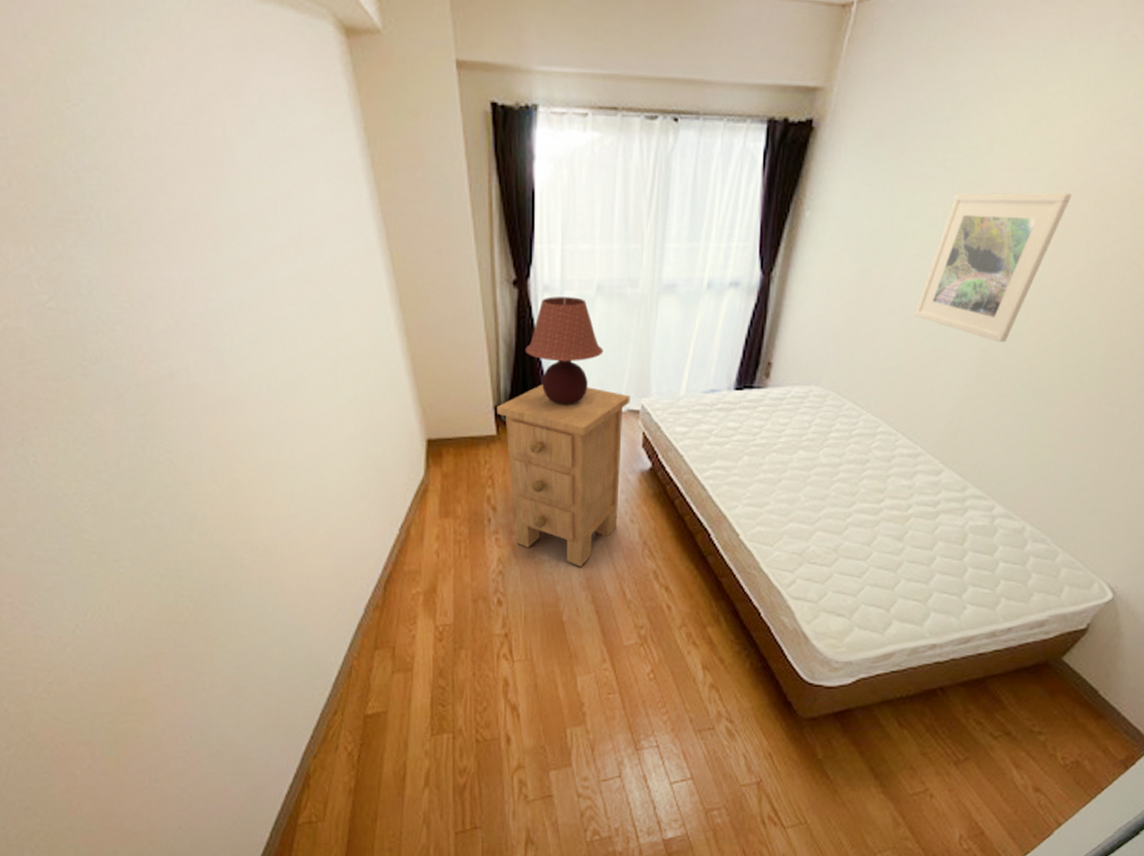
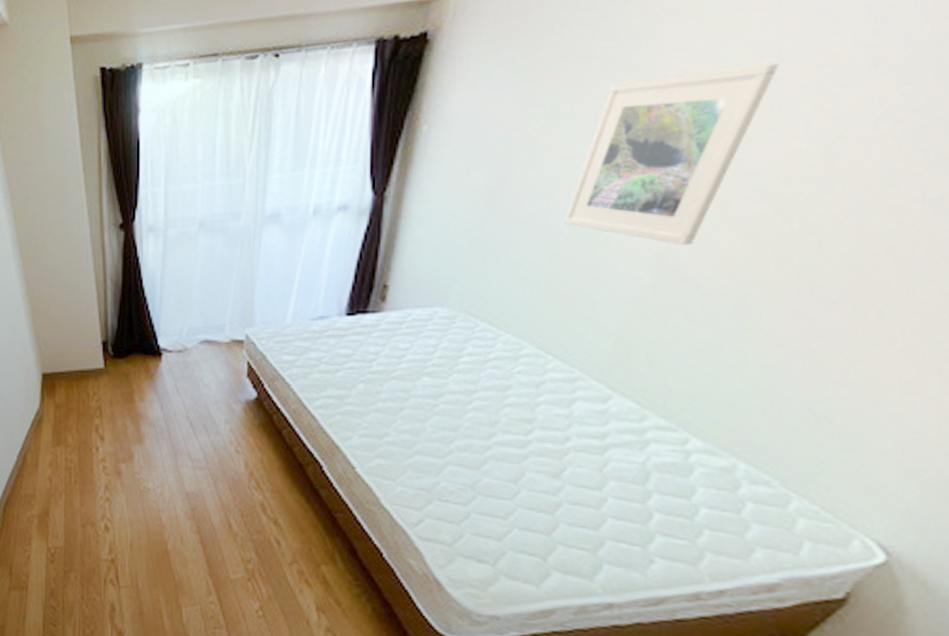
nightstand: present [497,385,630,566] -> none [104,319,234,496]
table lamp: present [525,297,604,405] -> none [131,235,206,337]

